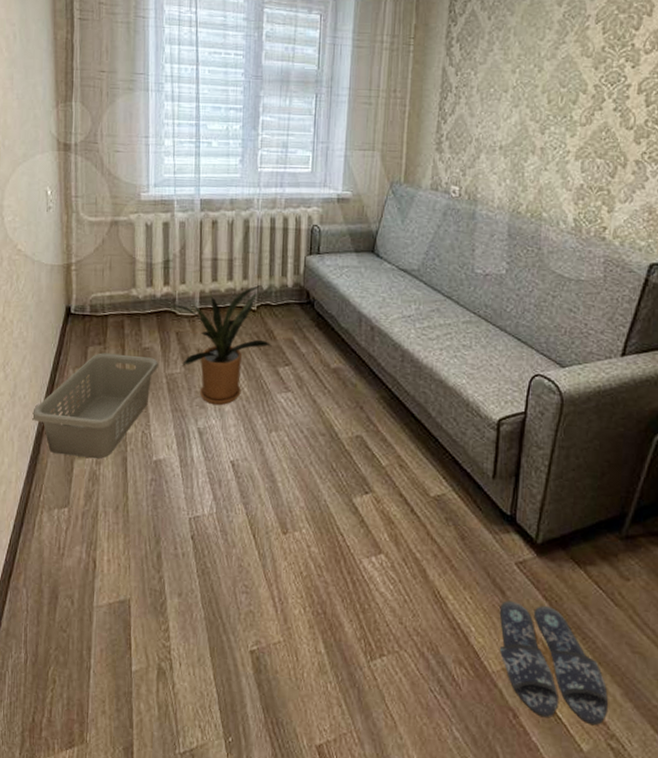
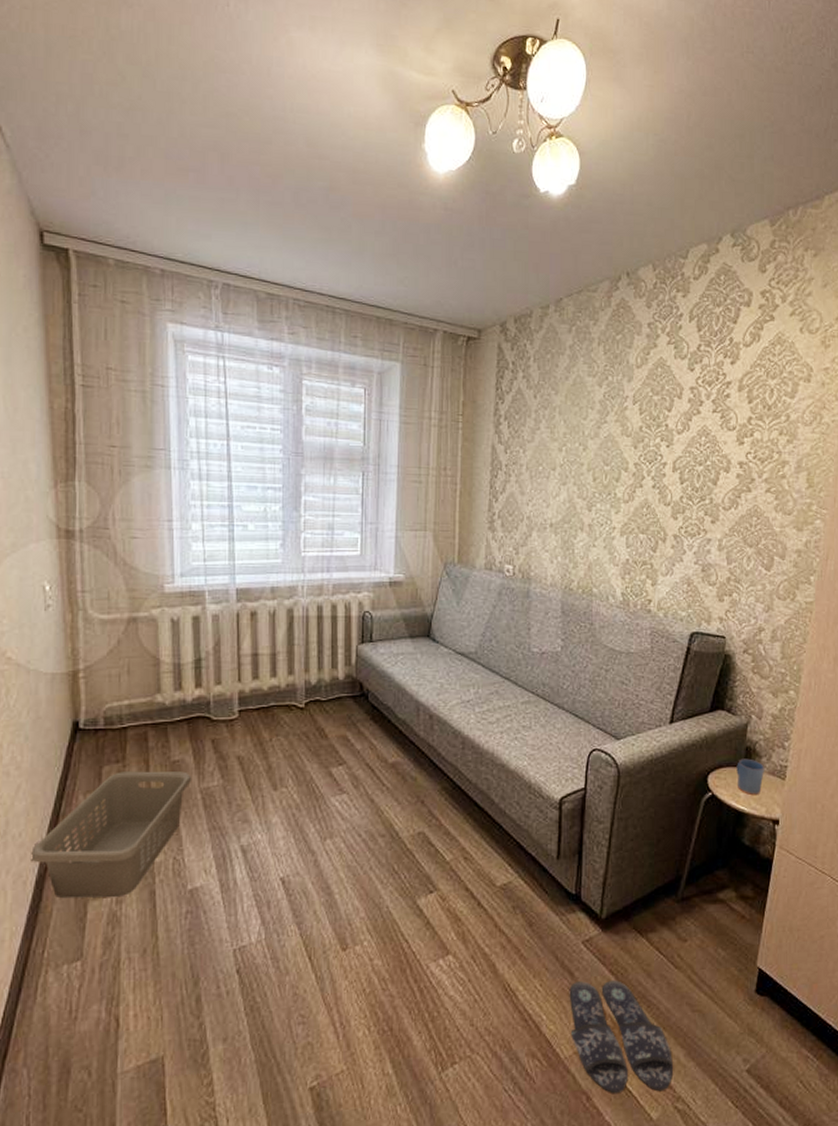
house plant: present [164,285,272,406] -> none [197,680,323,818]

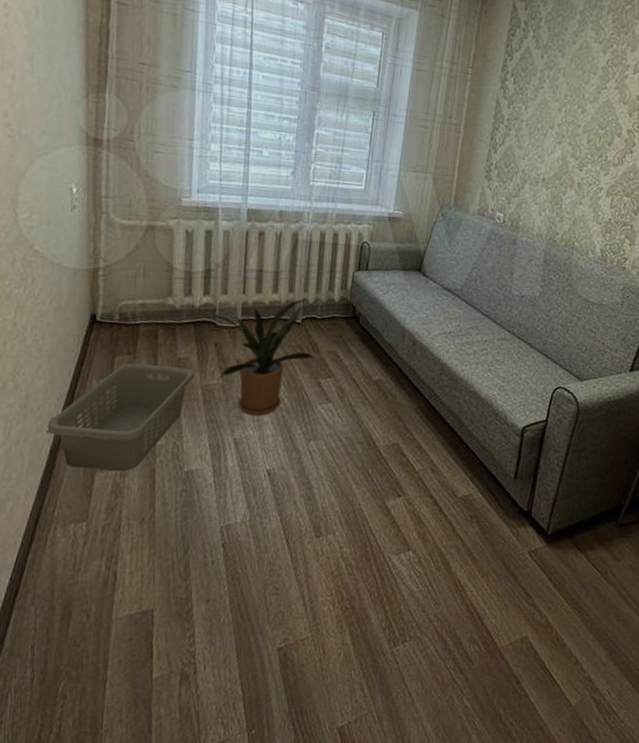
house plant: none [197,680,323,818] -> present [203,298,315,416]
slippers: present [569,980,673,1094] -> none [509,585,595,683]

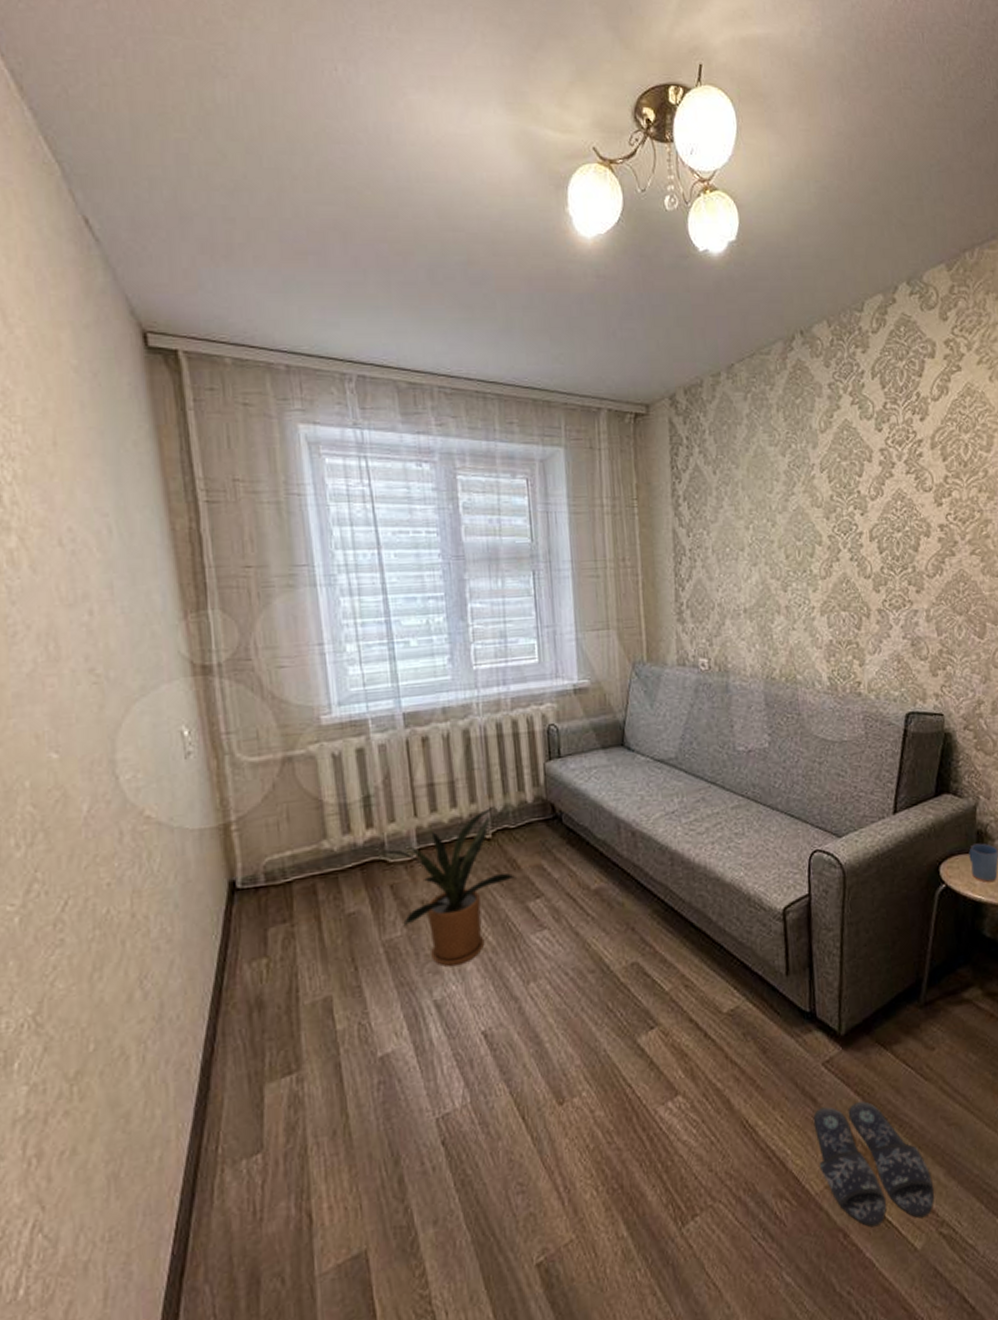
laundry basket: present [47,362,194,471] -> none [193,924,371,1084]
slippers: none [509,585,595,683] -> present [813,1101,934,1227]

